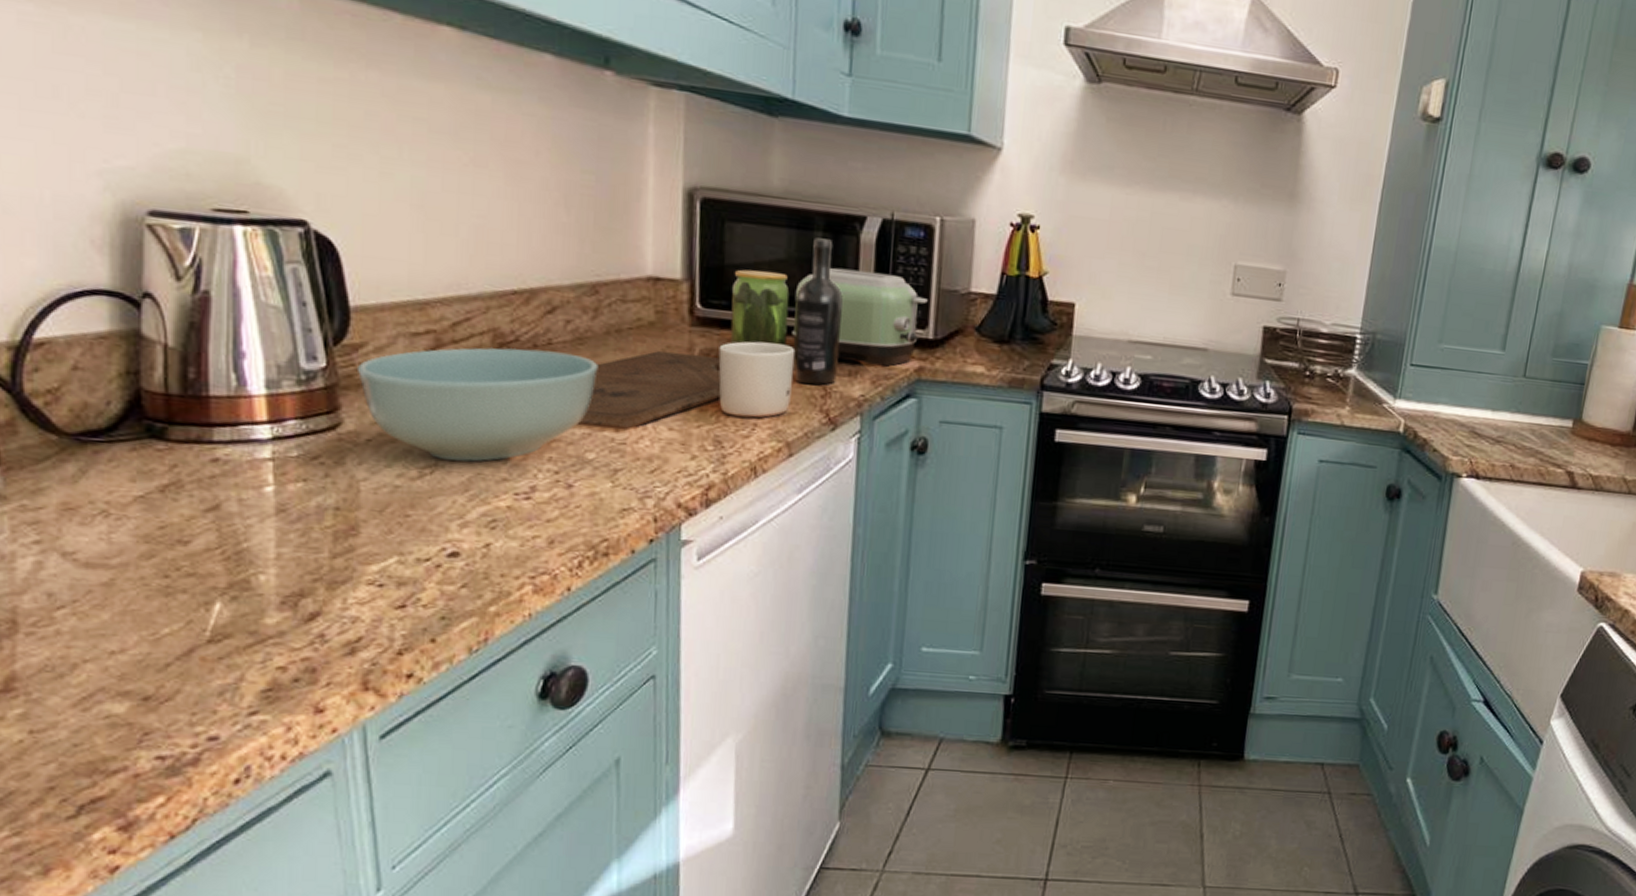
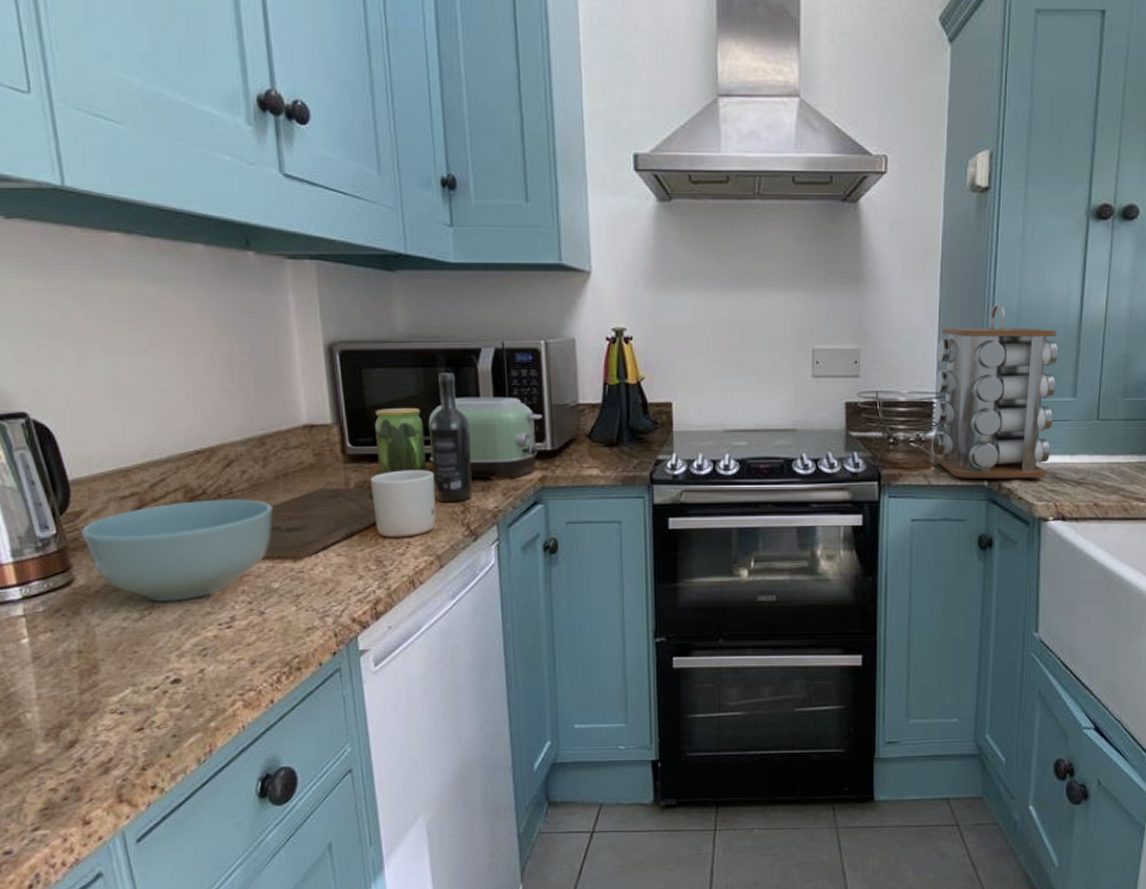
spice rack: none [1349,240,1493,431] -> present [932,302,1058,480]

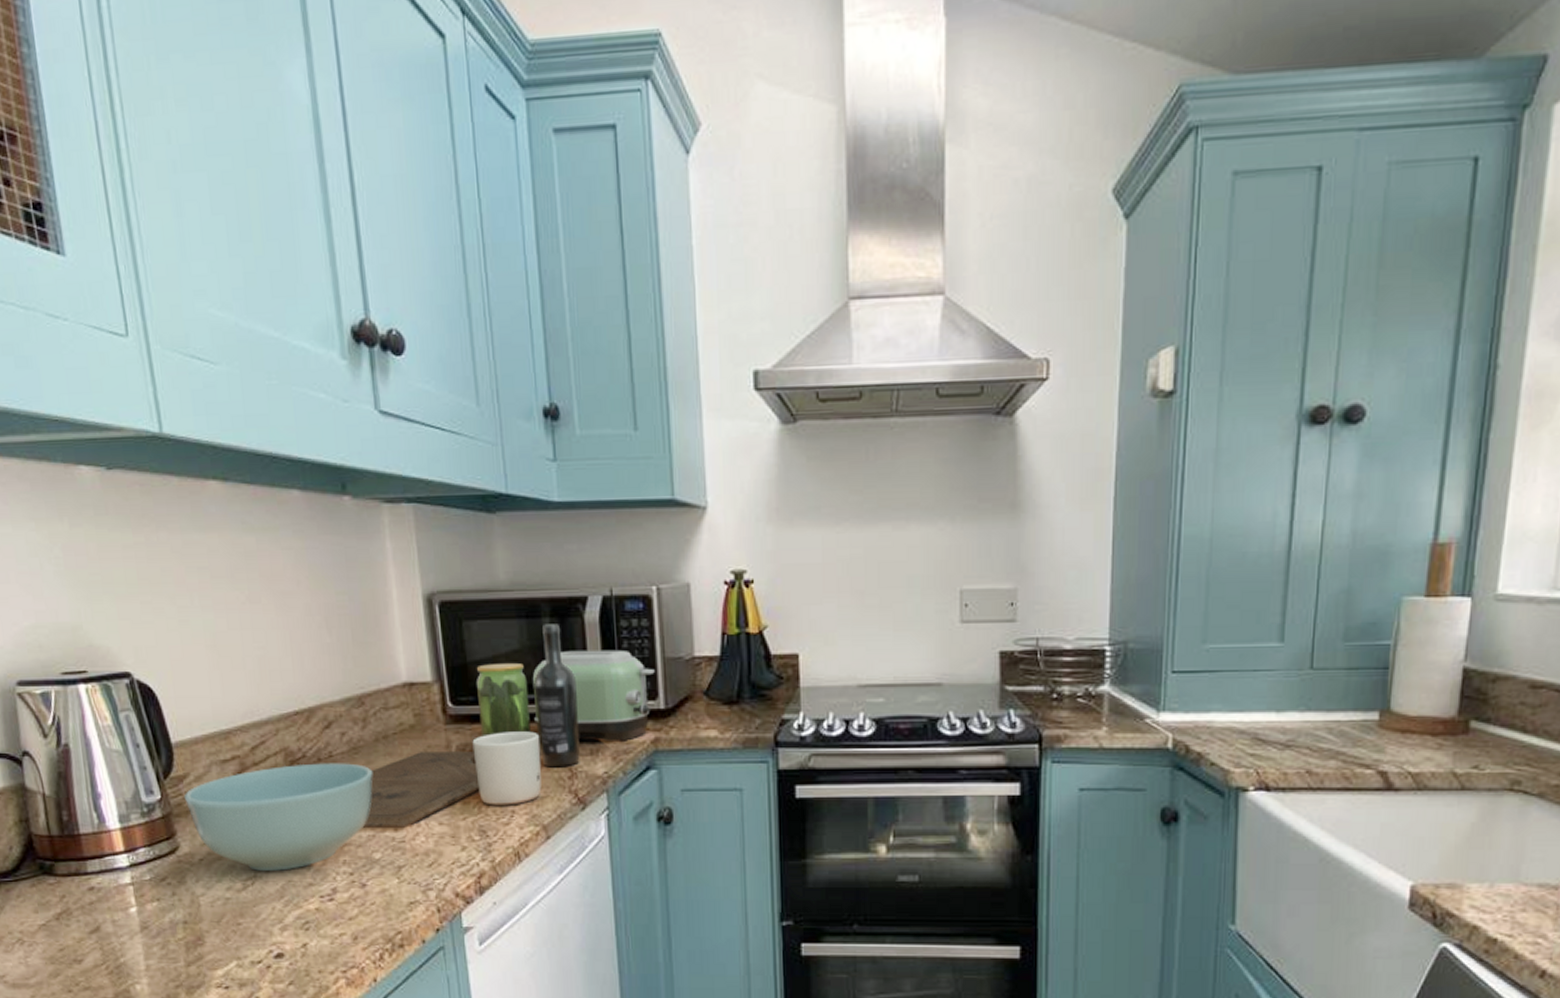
spice rack: present [932,302,1058,480] -> none [1104,529,1261,742]

